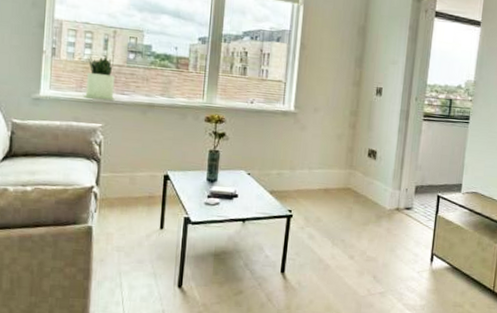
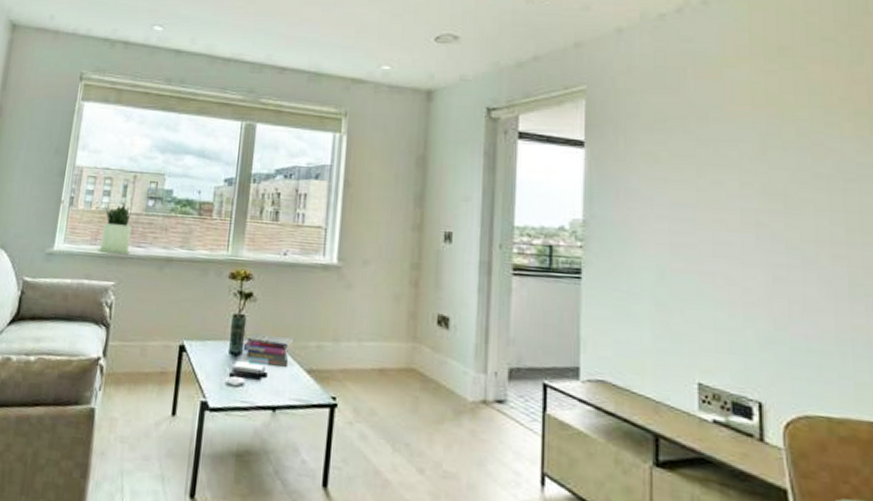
books: none [218,165,259,191] -> present [243,333,294,368]

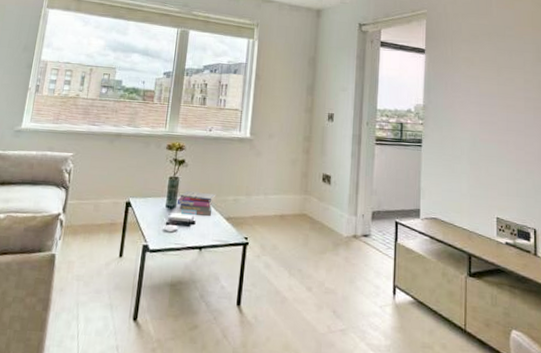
planter: present [96,203,132,256] -> none [58,91,88,132]

